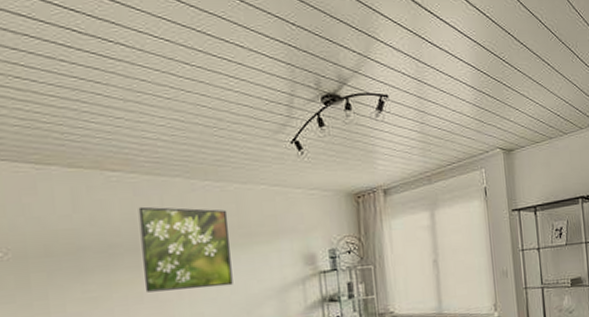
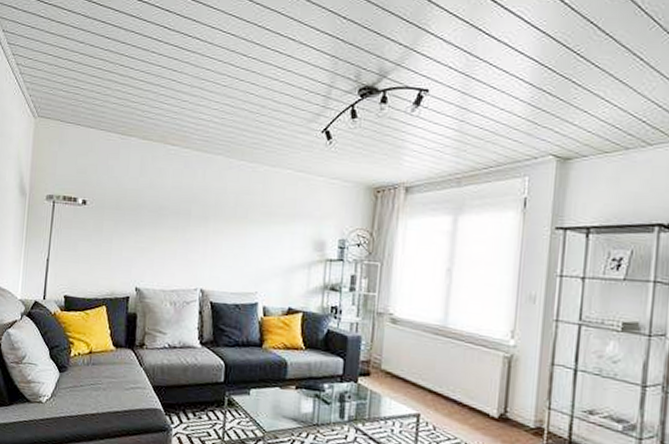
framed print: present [138,206,233,292] -> none [180,177,255,258]

